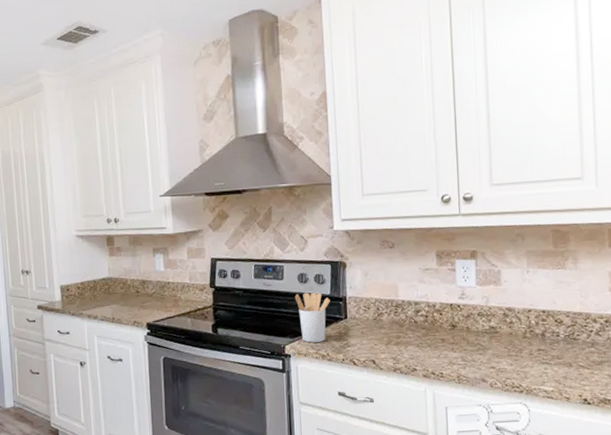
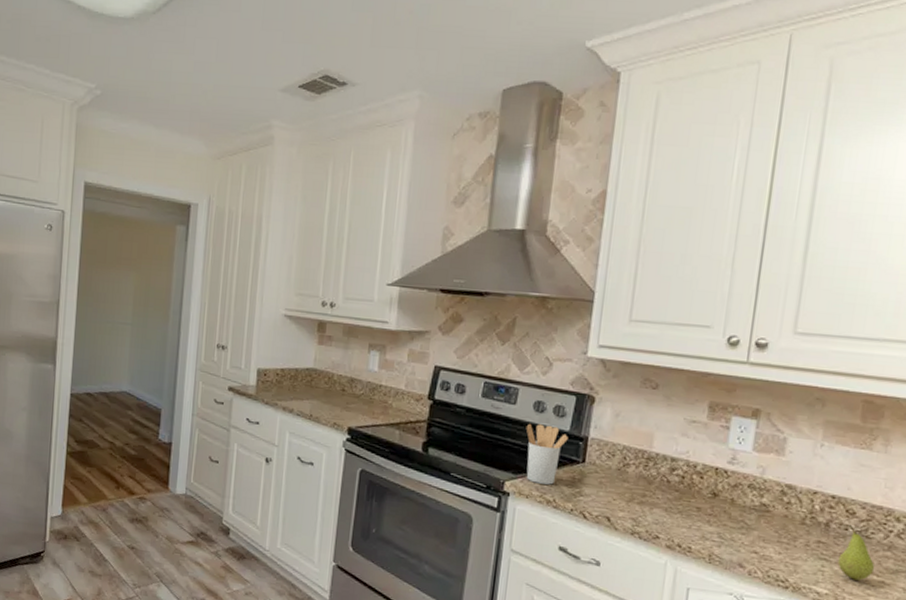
fruit: none [556,331,585,376] -> present [837,524,875,581]

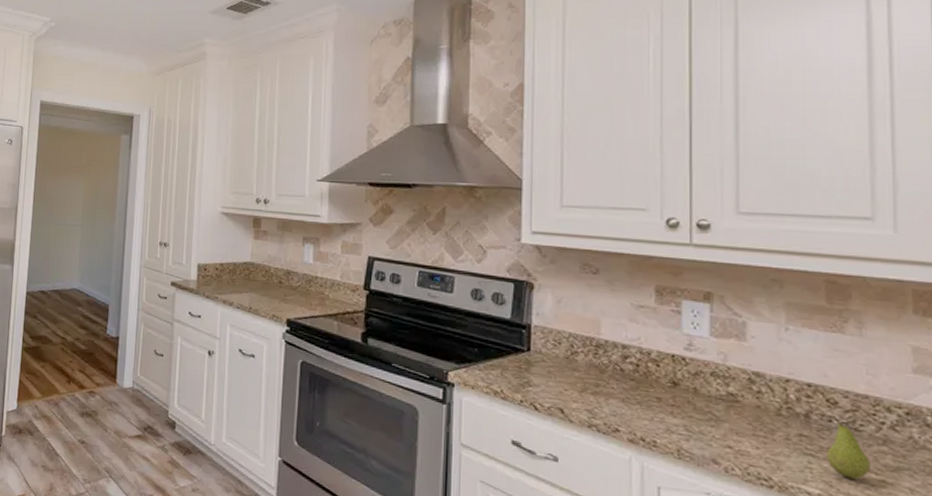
utensil holder: present [526,423,568,485] -> none [465,311,510,375]

